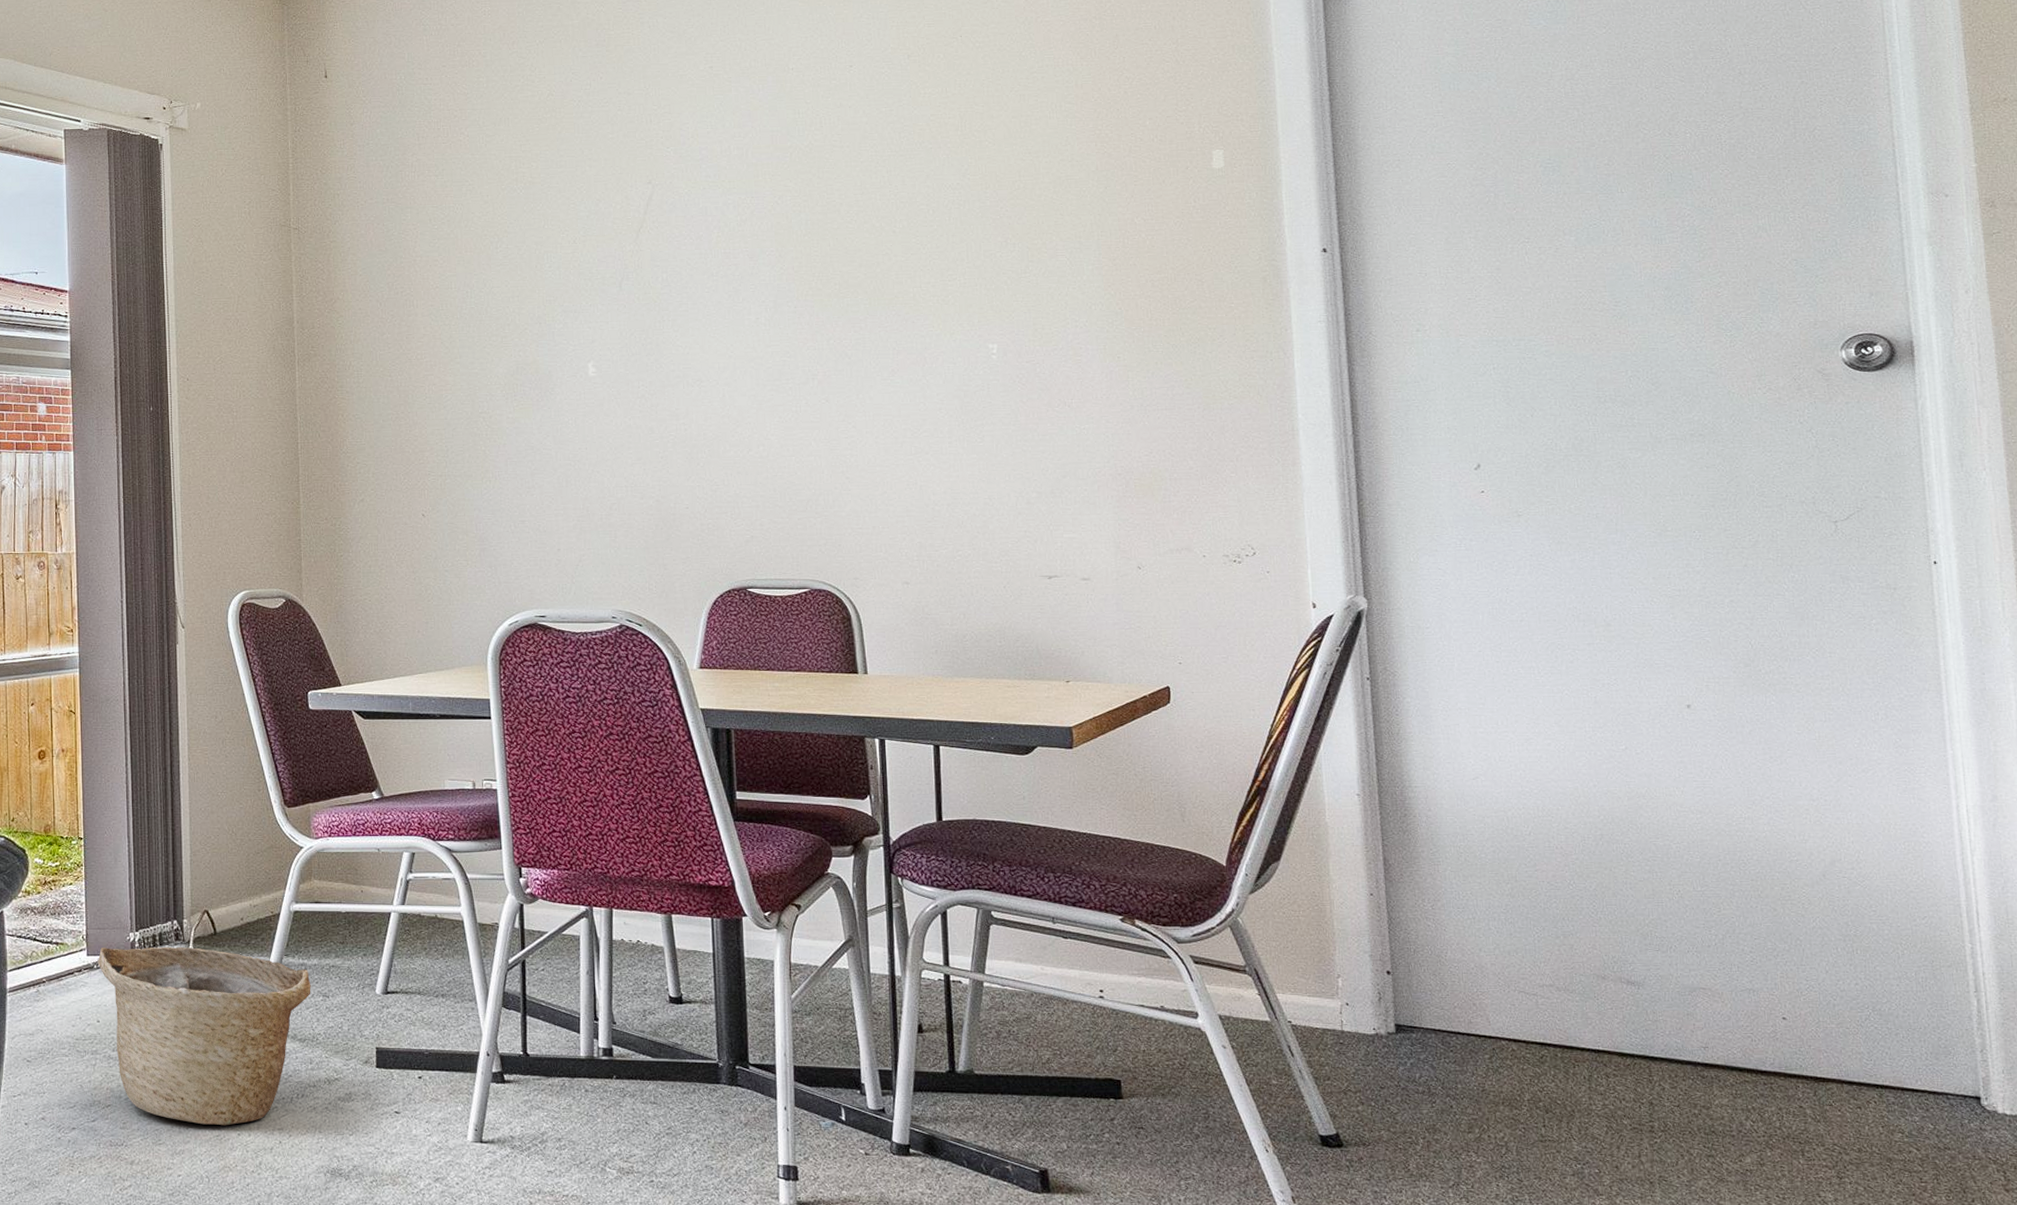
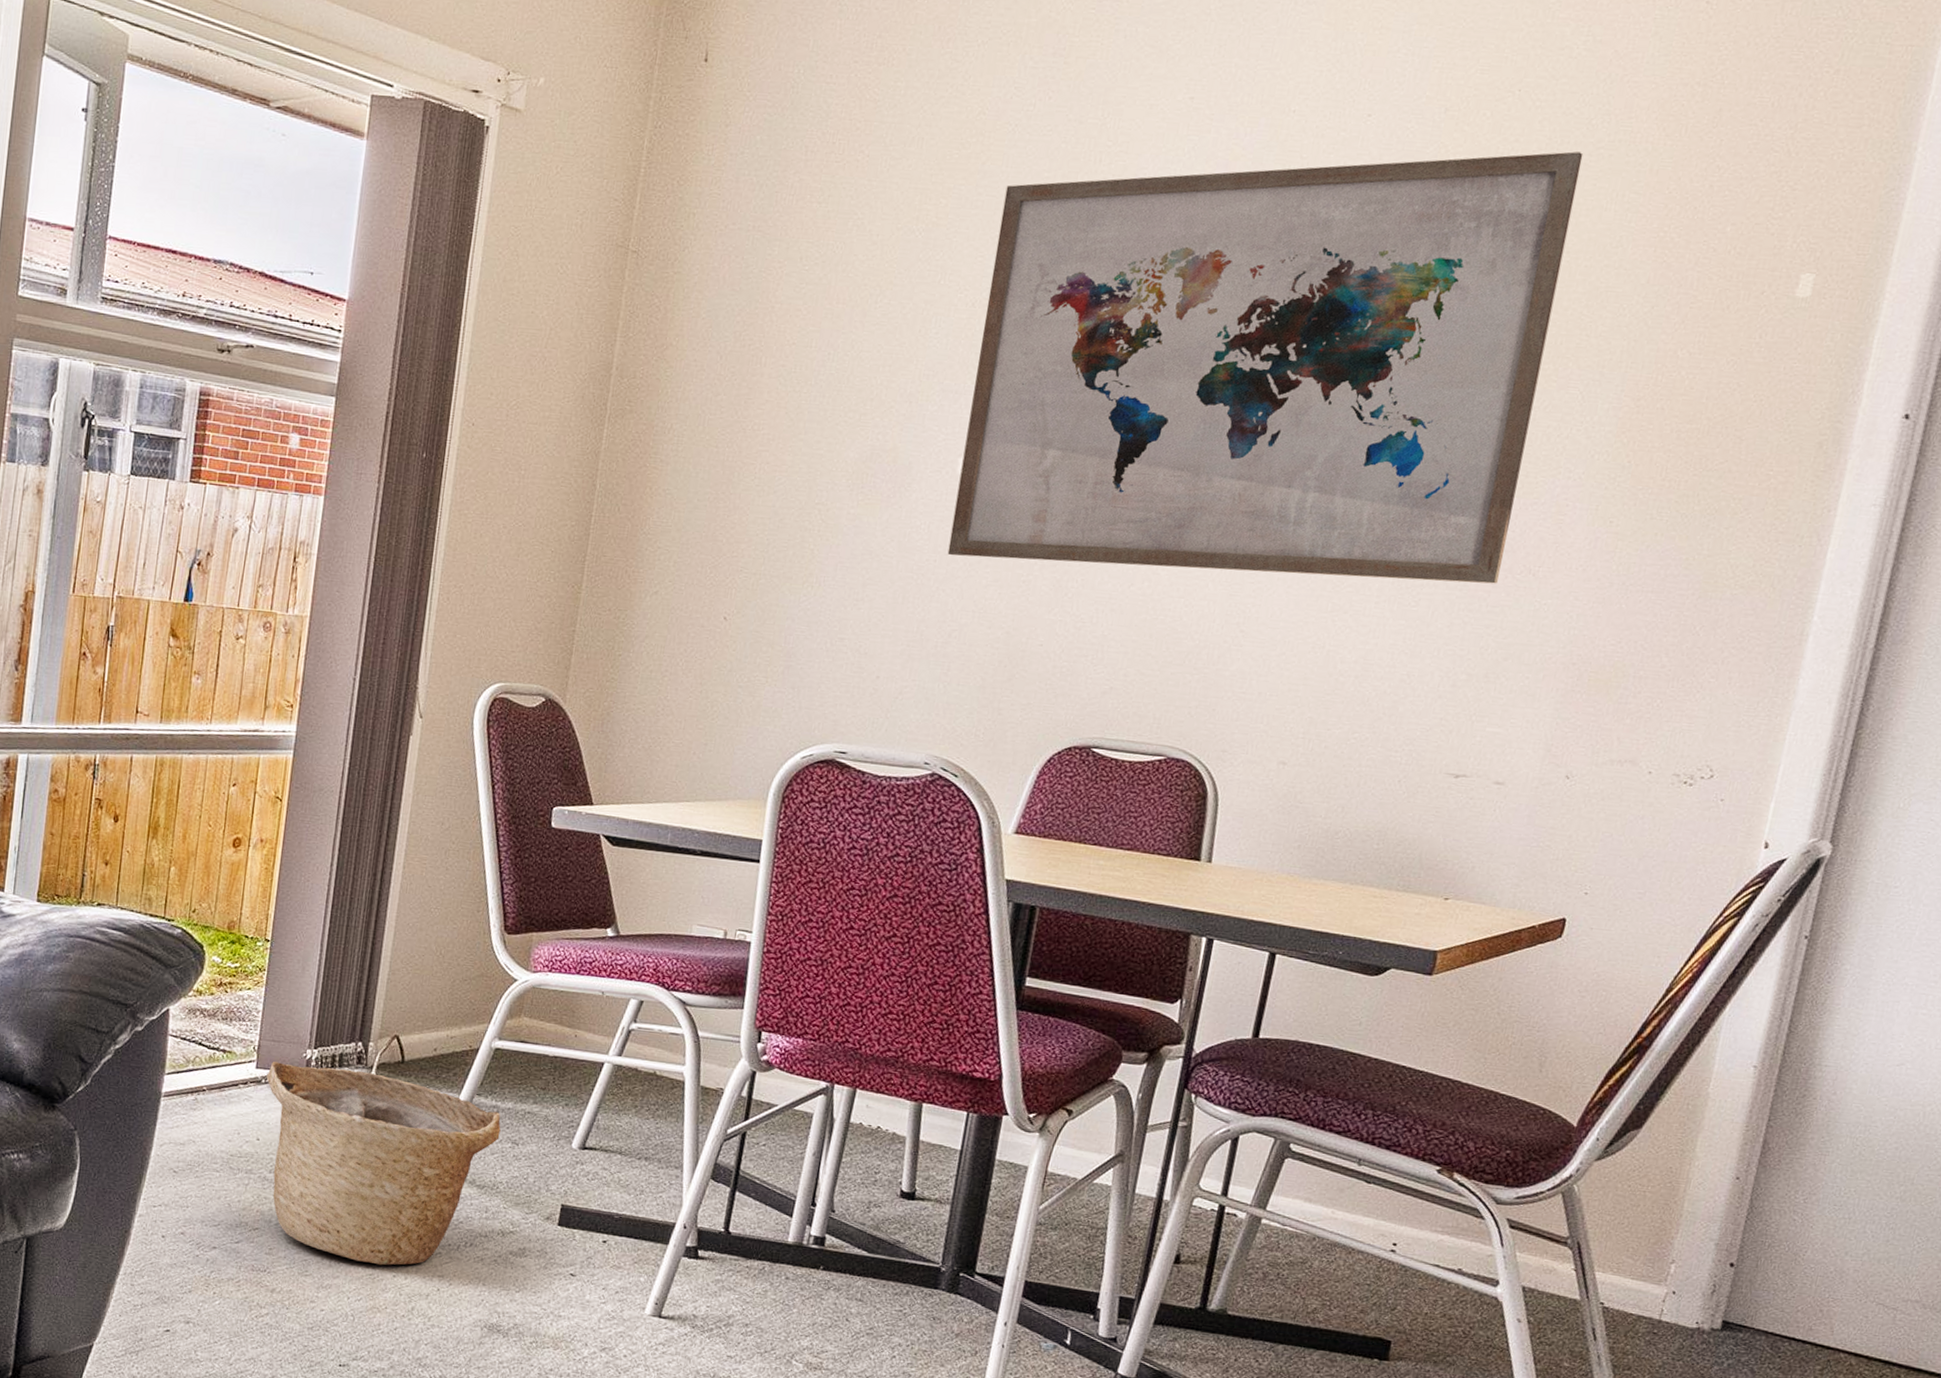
wall art: none [581,77,1042,443] -> present [947,151,1584,584]

